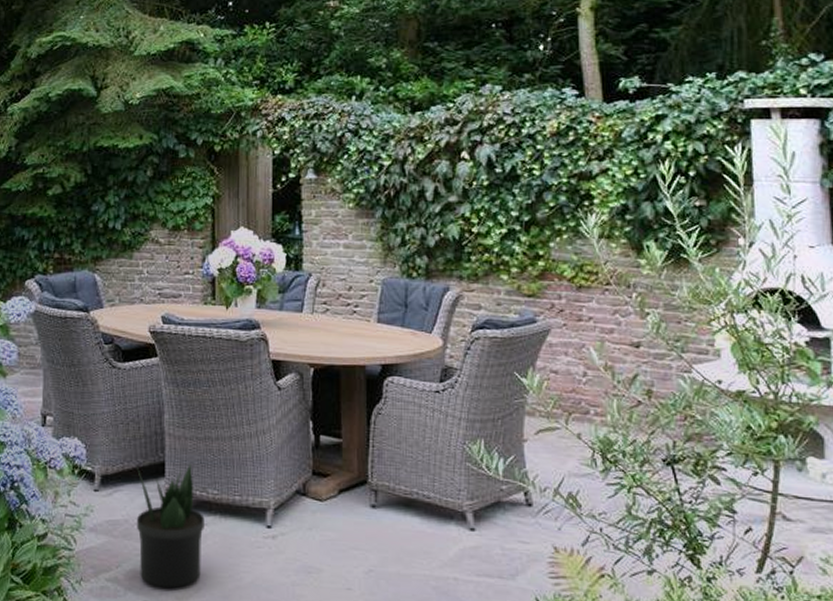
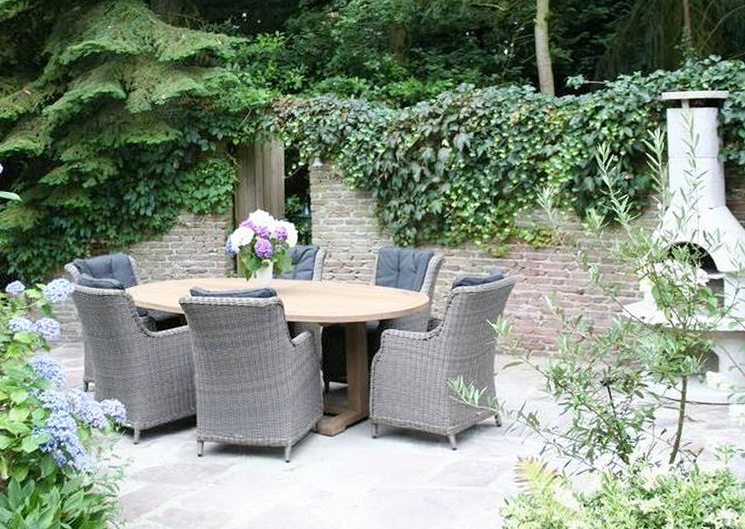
planter: present [136,463,205,589] -> none [171,414,232,521]

